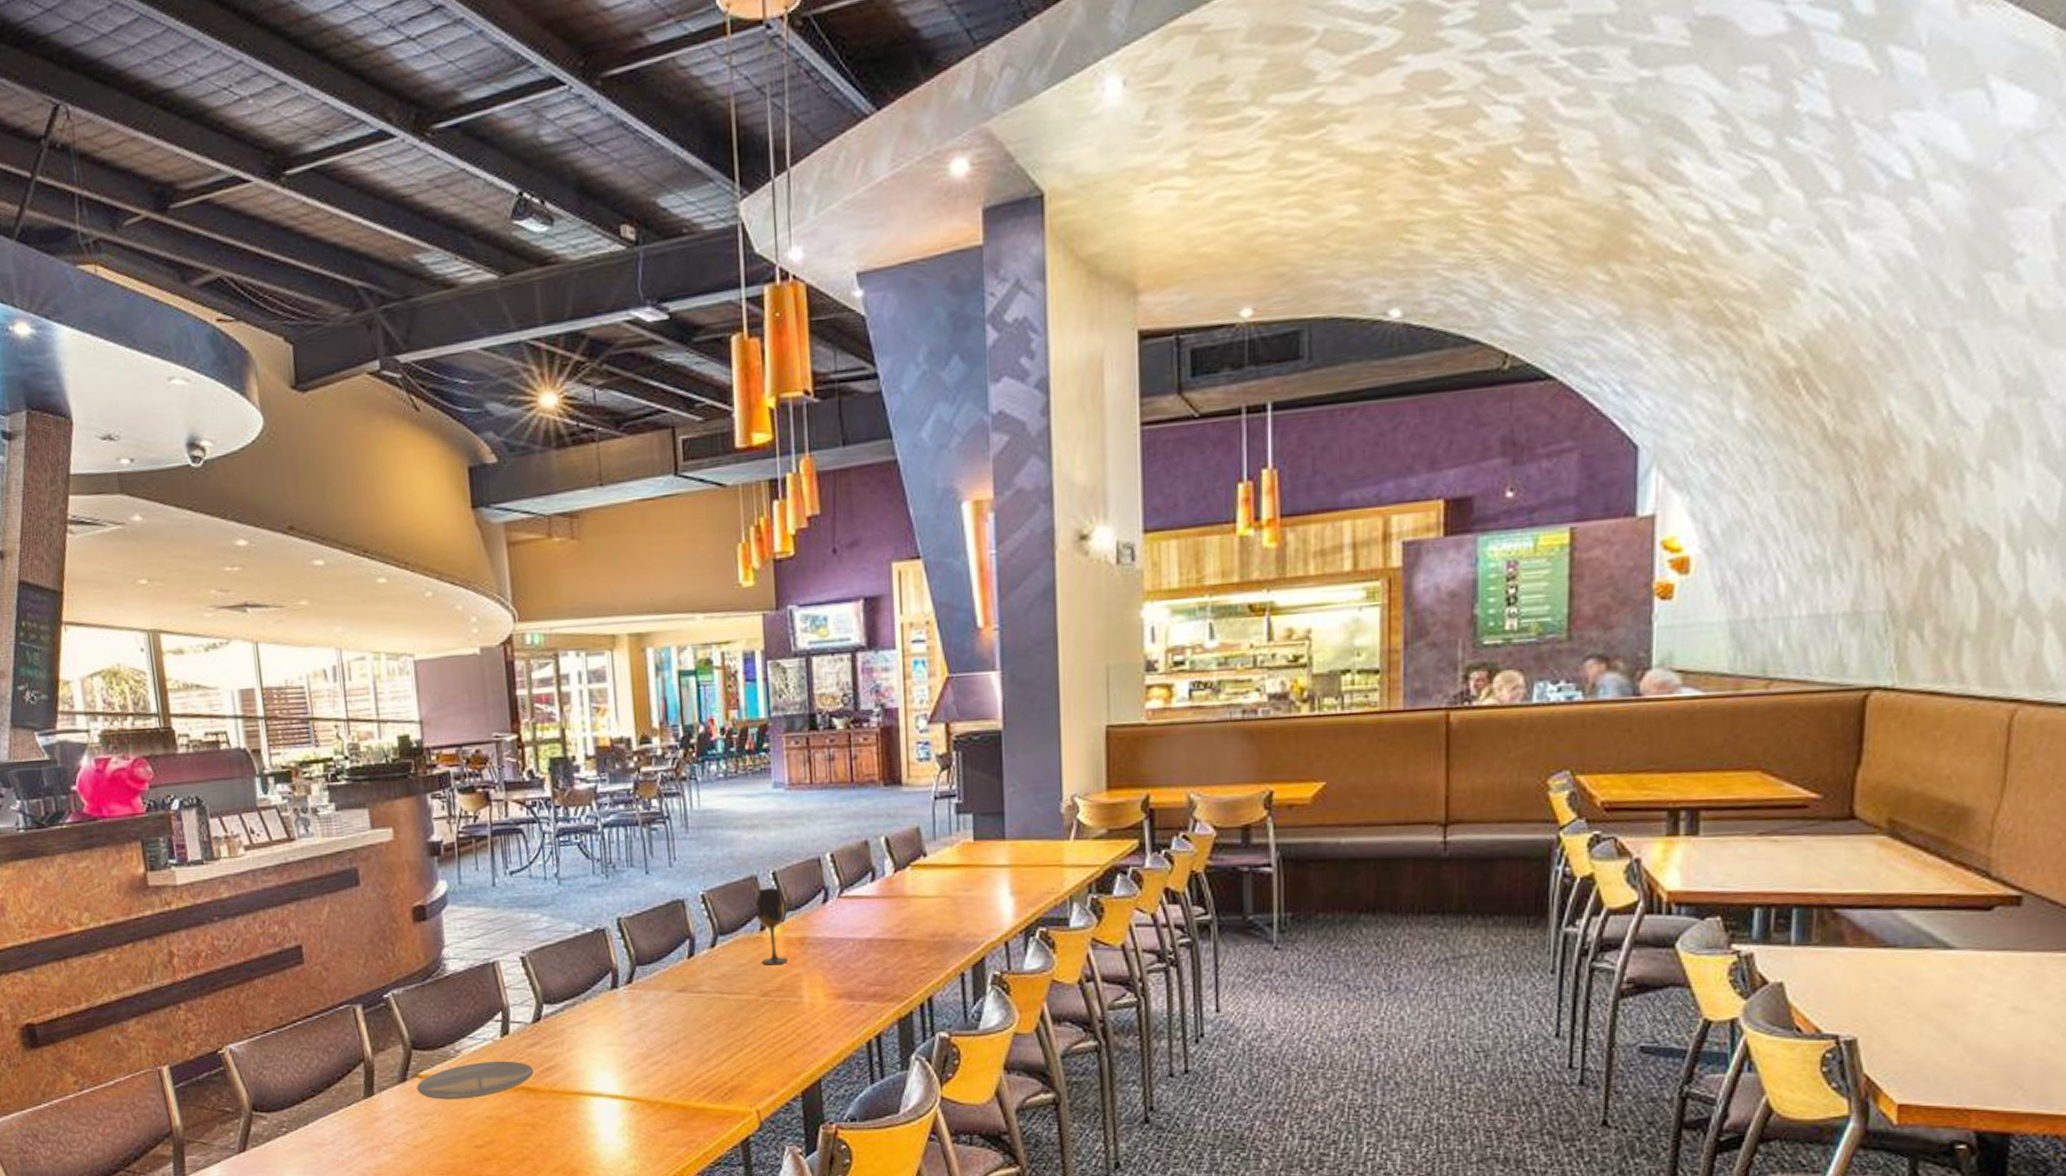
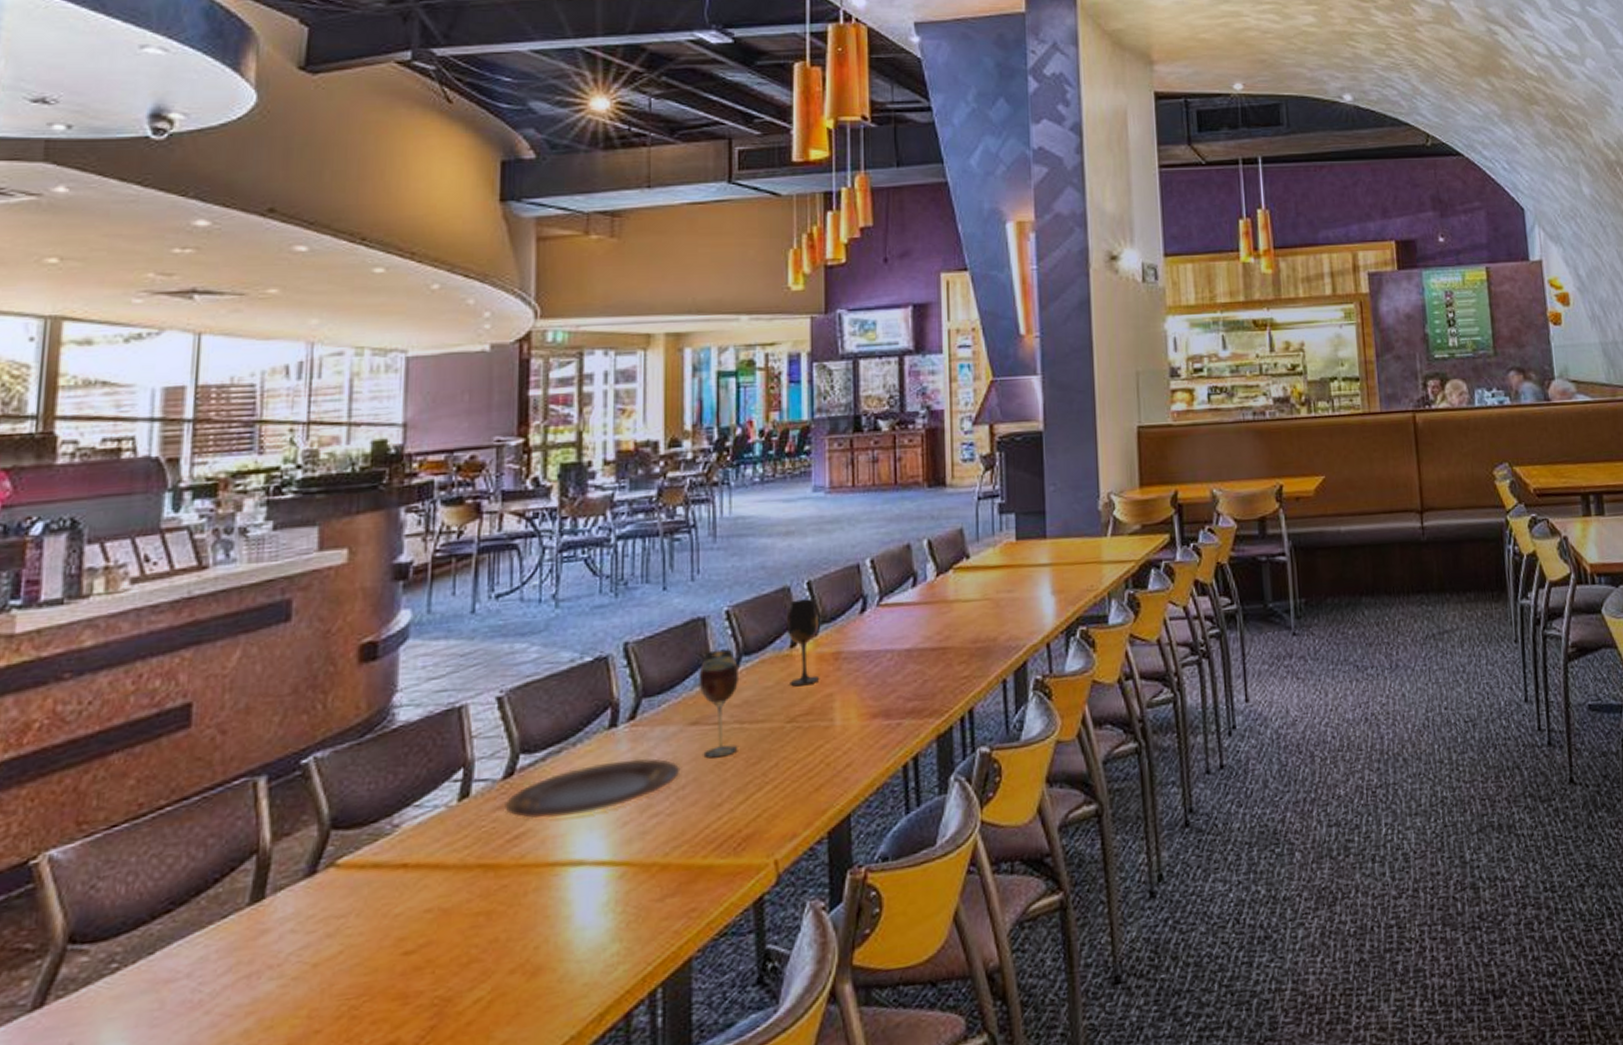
plate: present [417,1060,535,1100] -> none [330,831,499,895]
plate: none [536,1016,673,1058] -> present [504,758,681,820]
wineglass: none [682,928,720,1021] -> present [699,648,740,758]

